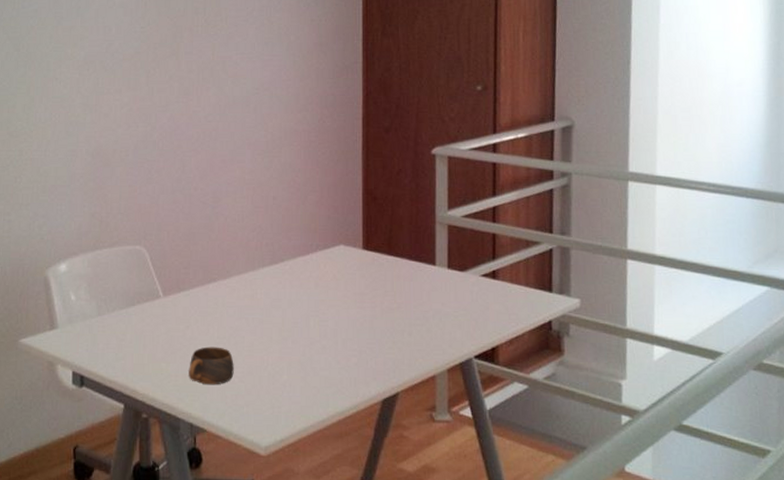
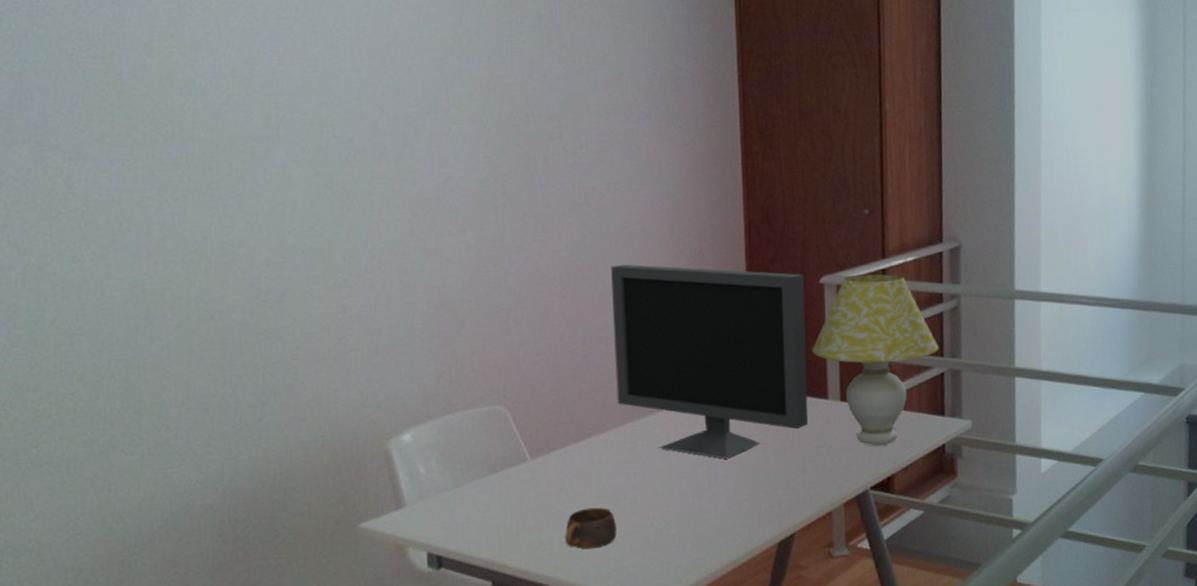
monitor: none [241,126,417,314] -> present [611,264,809,459]
table lamp: none [422,147,548,315] -> present [812,273,939,446]

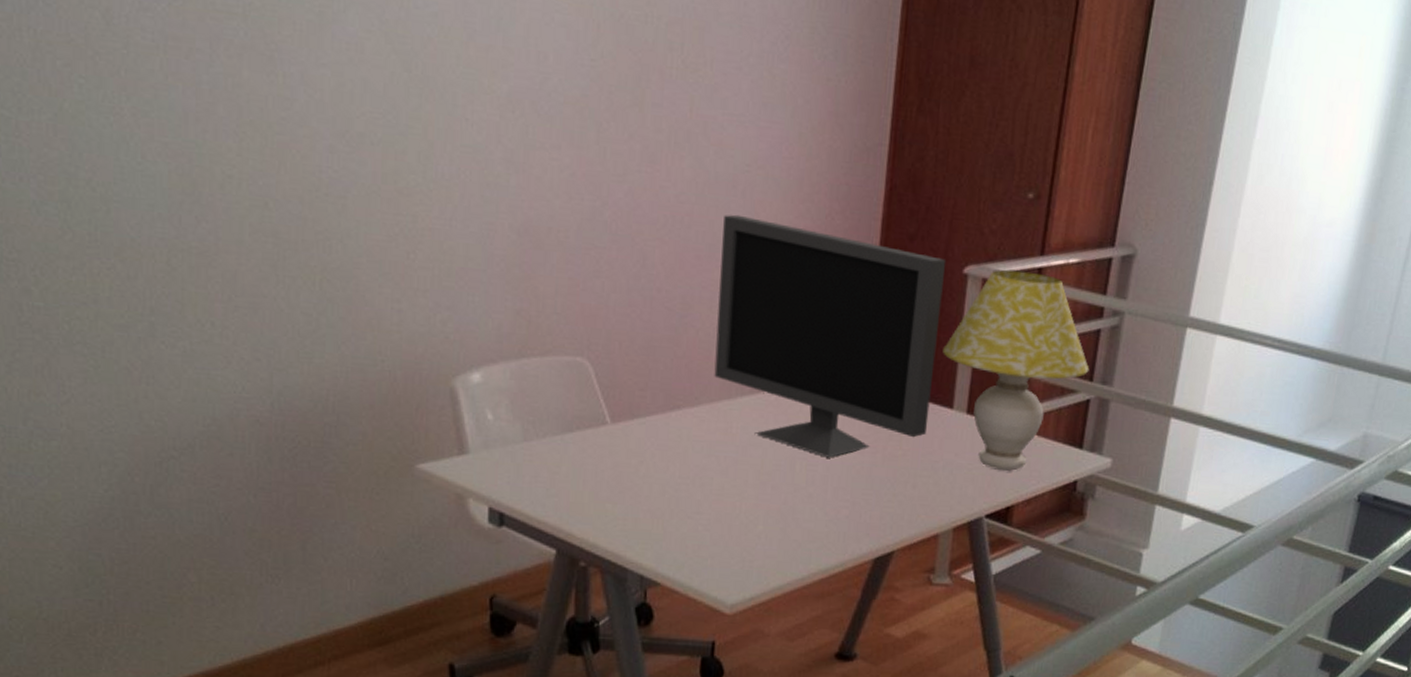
cup: present [565,507,617,549] -> none [640,487,698,533]

